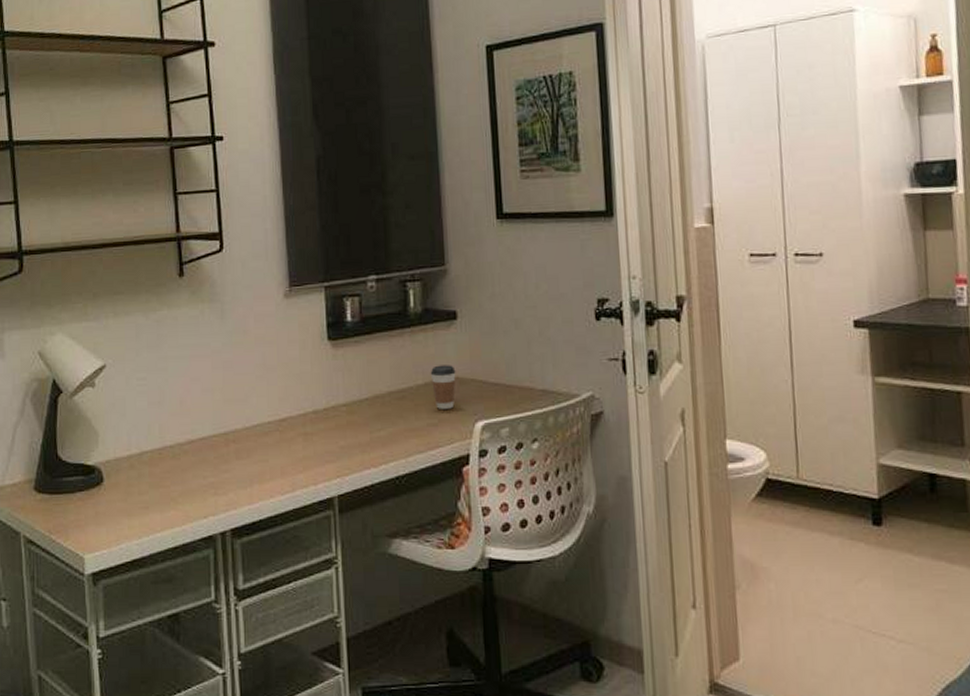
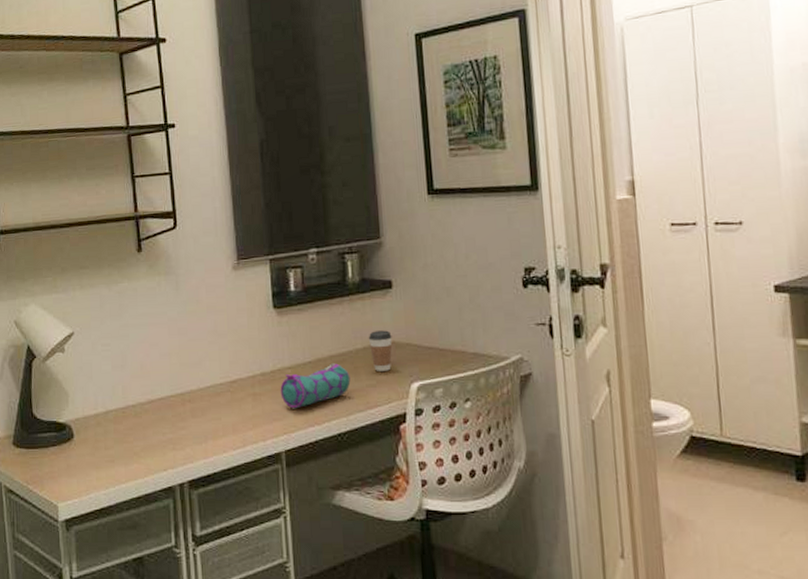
pencil case: none [334,400,411,450] -> present [280,363,351,409]

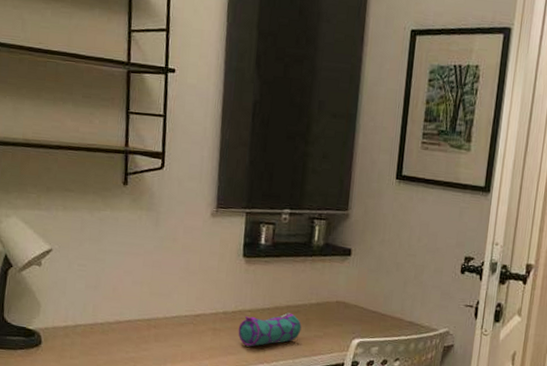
coffee cup: present [368,330,393,371] -> none [322,290,344,326]

